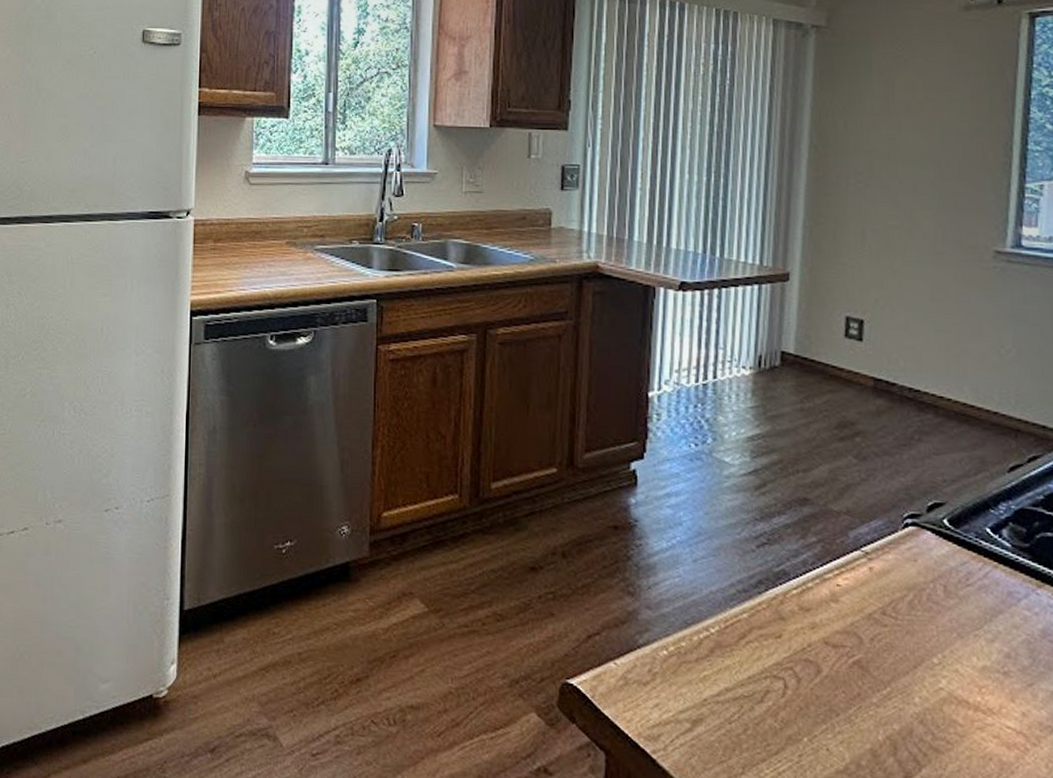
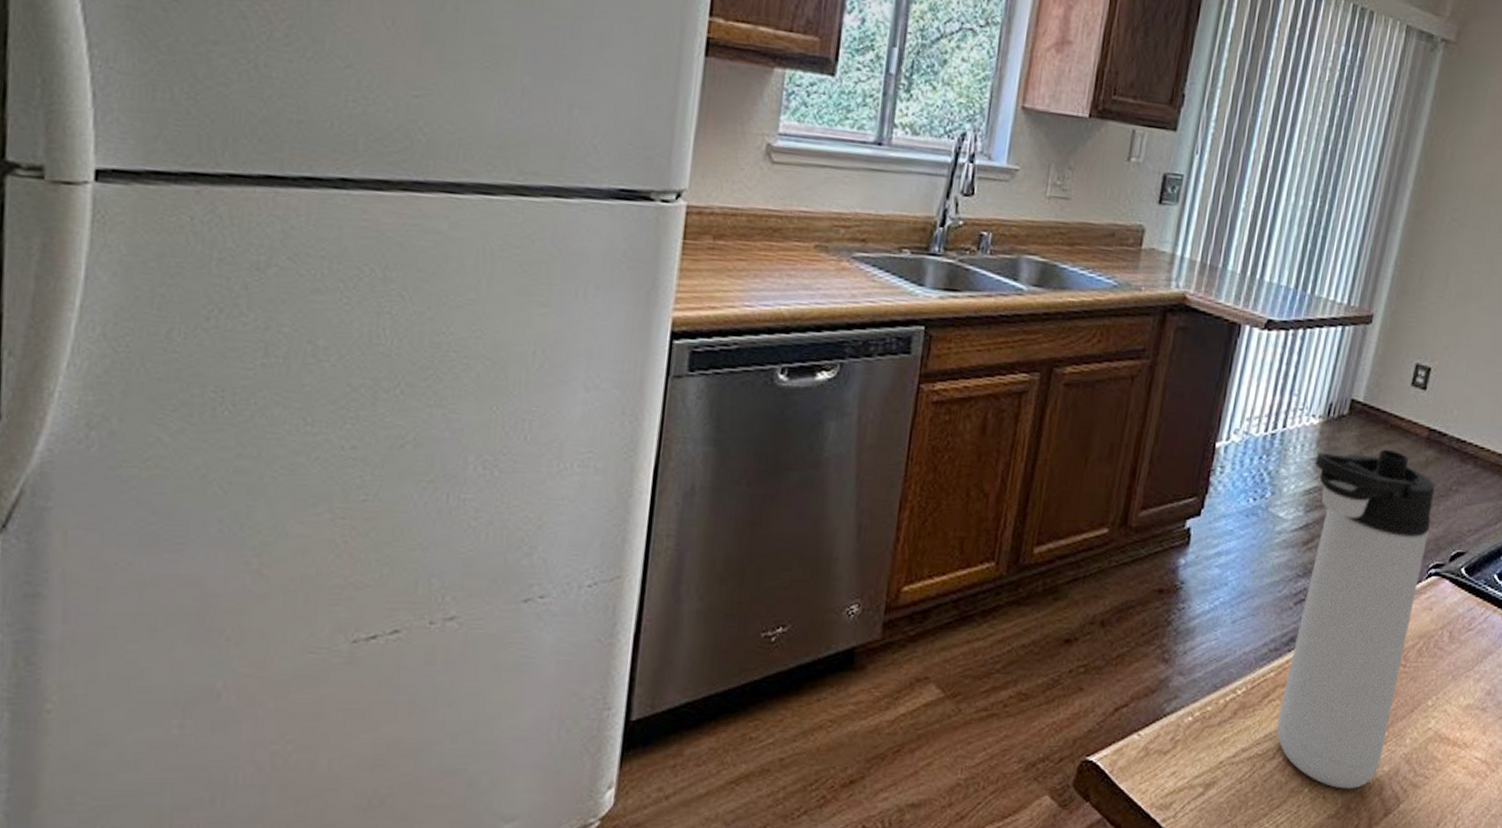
thermos bottle: none [753,398,897,745] -> present [1276,449,1435,789]

